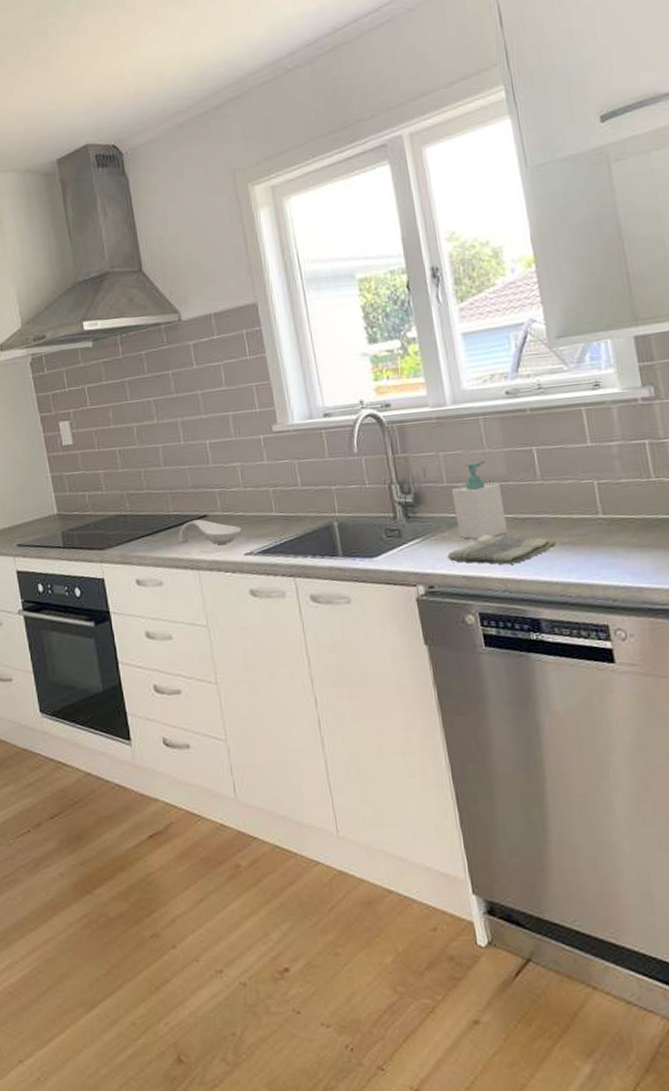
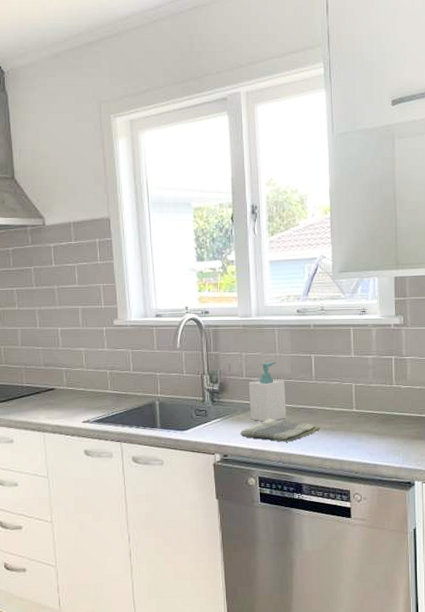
spoon rest: present [178,519,242,545] -> none [28,392,82,413]

